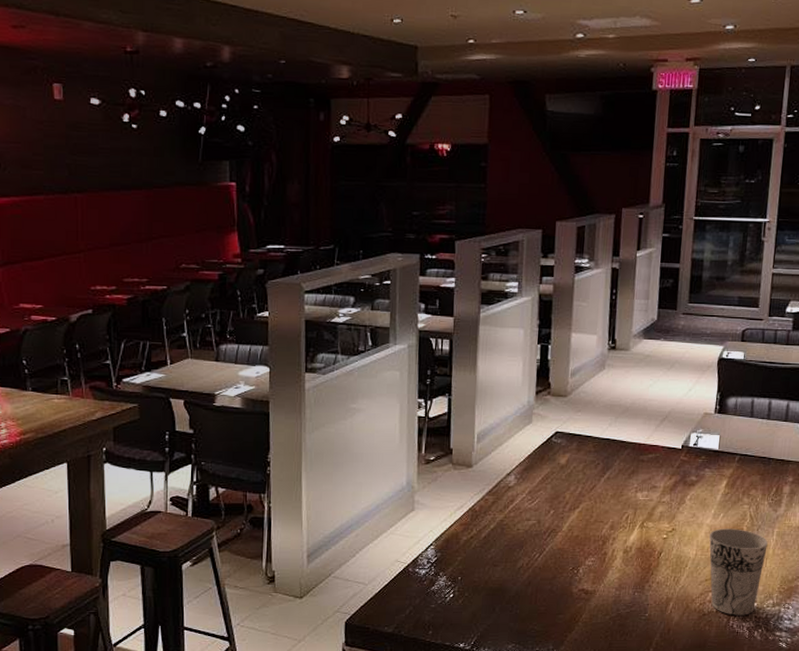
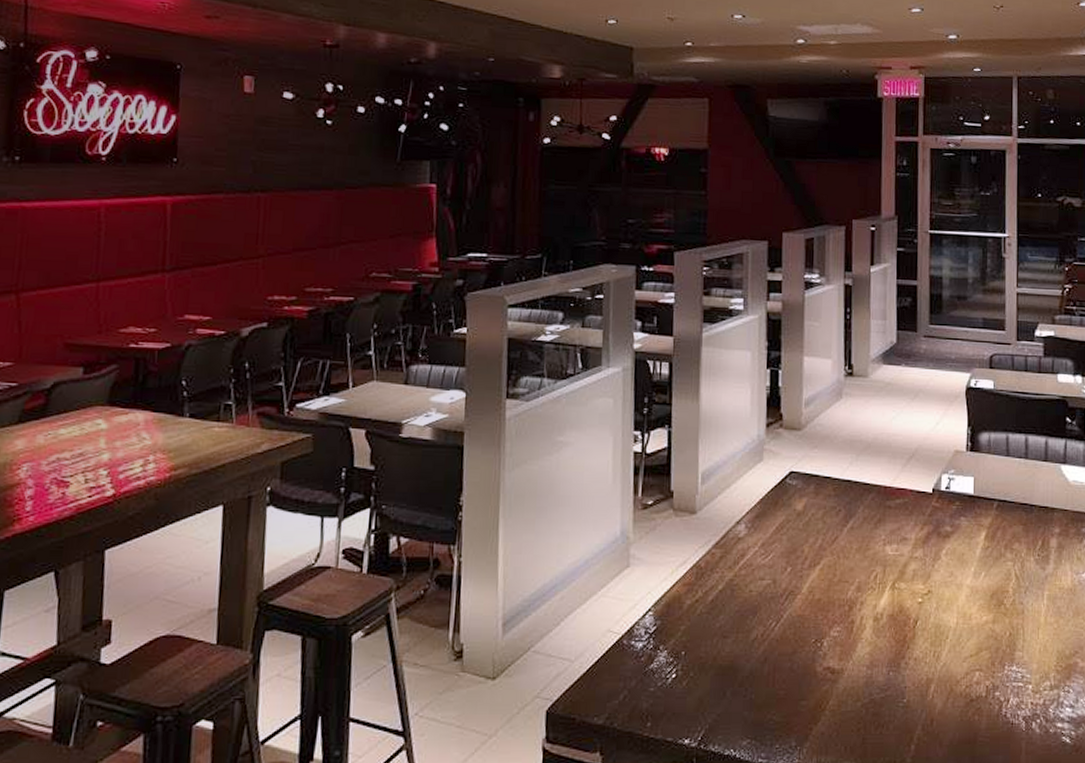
cup: present [709,528,768,616] -> none [970,591,1038,701]

